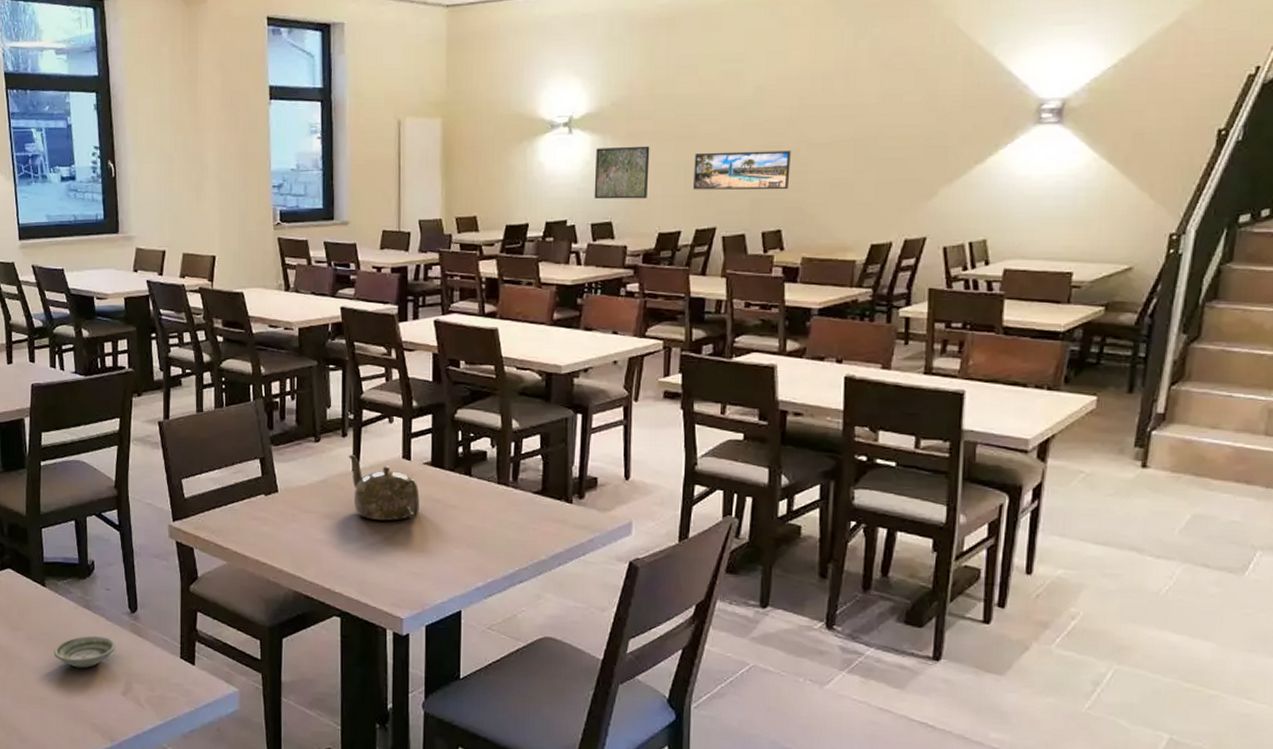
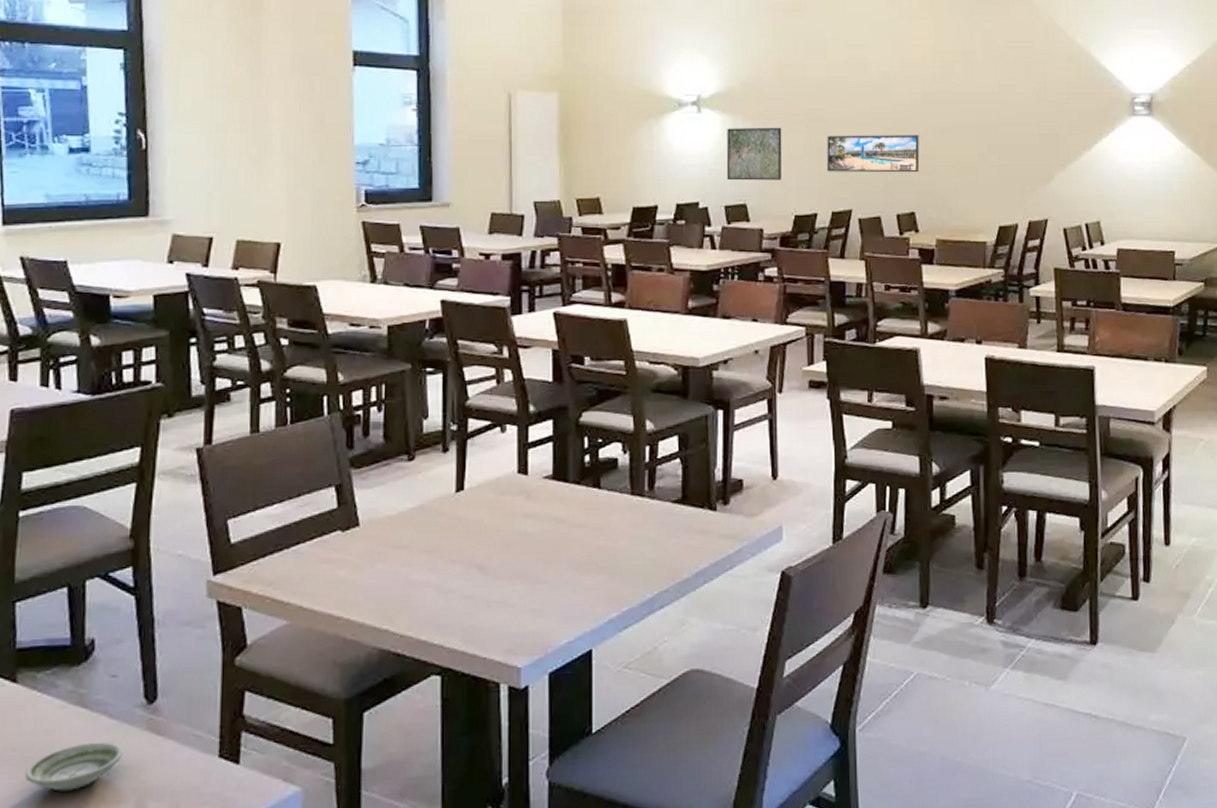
teapot: present [348,454,419,521] -> none [450,472,539,550]

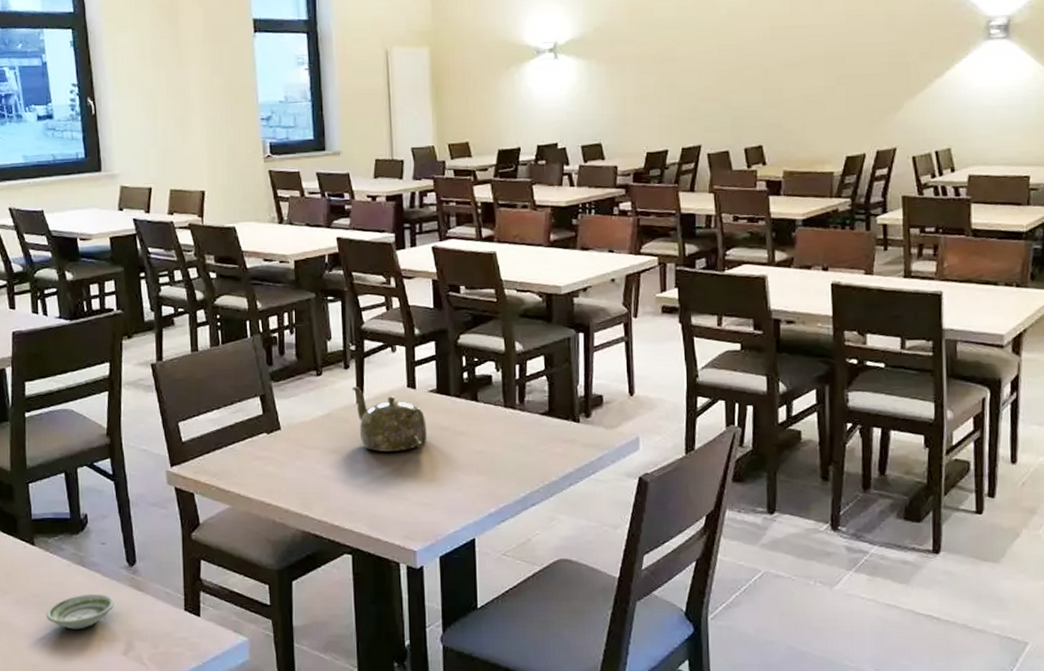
teapot: none [450,472,539,550] -> present [352,386,427,452]
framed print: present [726,127,782,181] -> none [582,69,634,122]
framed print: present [827,135,920,173] -> none [676,70,767,110]

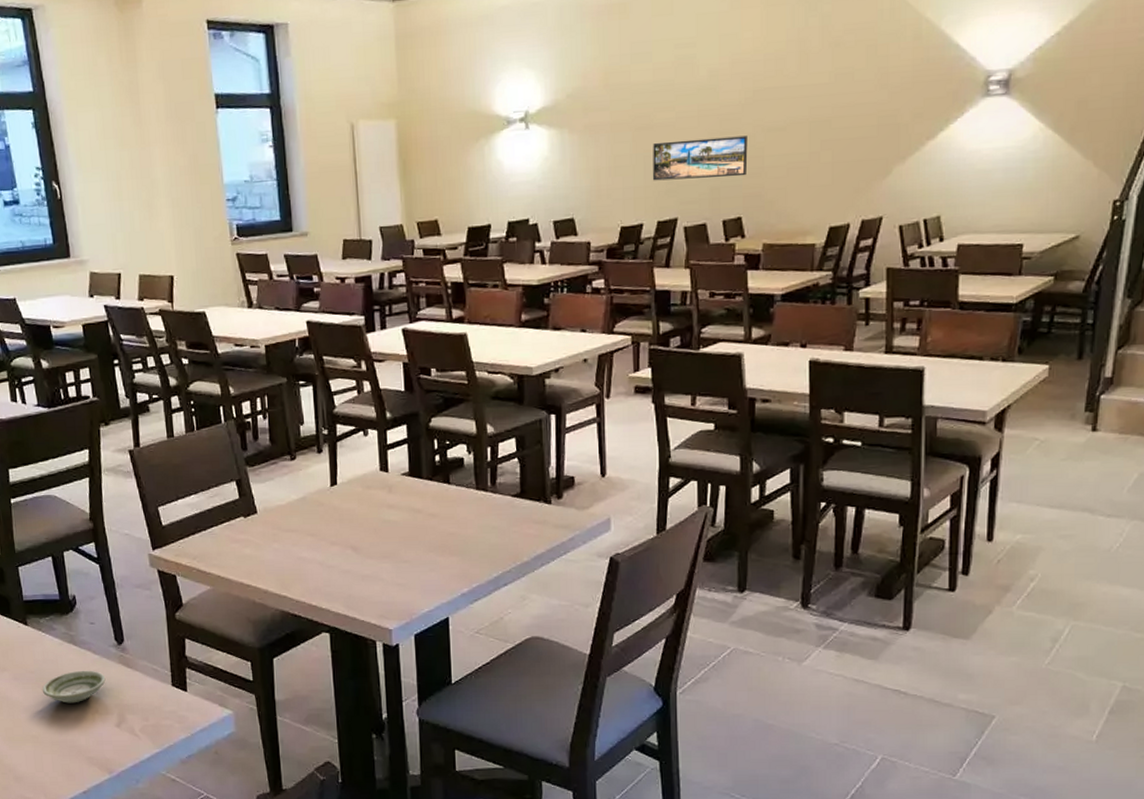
teapot: present [352,386,427,452] -> none [325,470,400,534]
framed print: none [676,70,767,110] -> present [653,135,748,181]

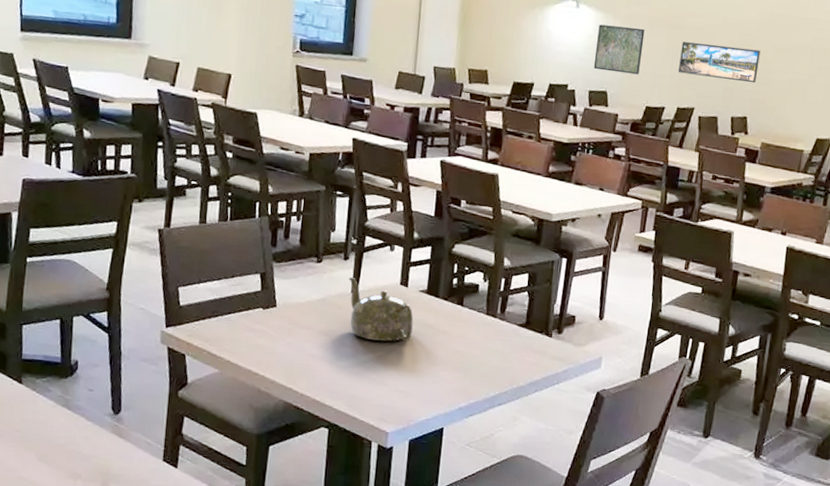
saucer: present [42,670,106,703] -> none [25,435,95,467]
teapot: none [325,470,400,534] -> present [348,276,414,342]
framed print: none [554,138,609,196] -> present [593,24,645,75]

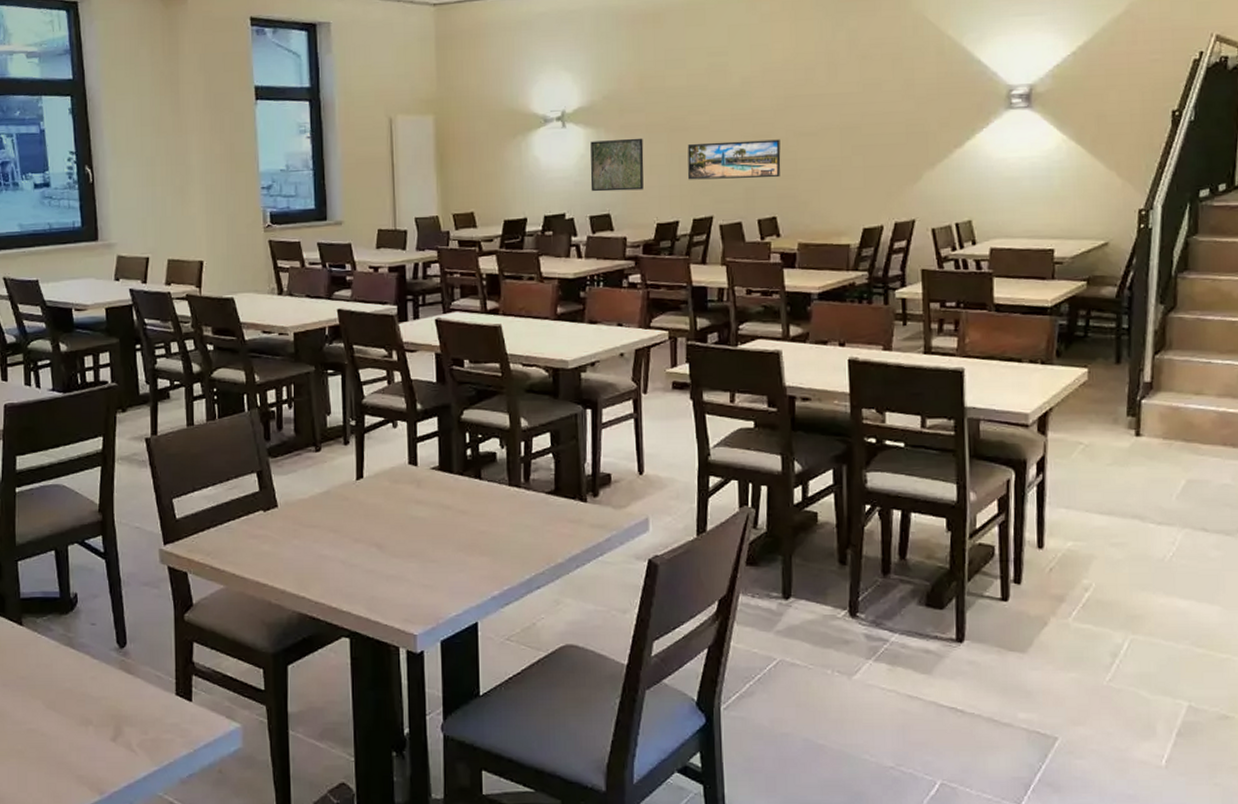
teapot: present [348,276,414,342] -> none [351,462,429,531]

